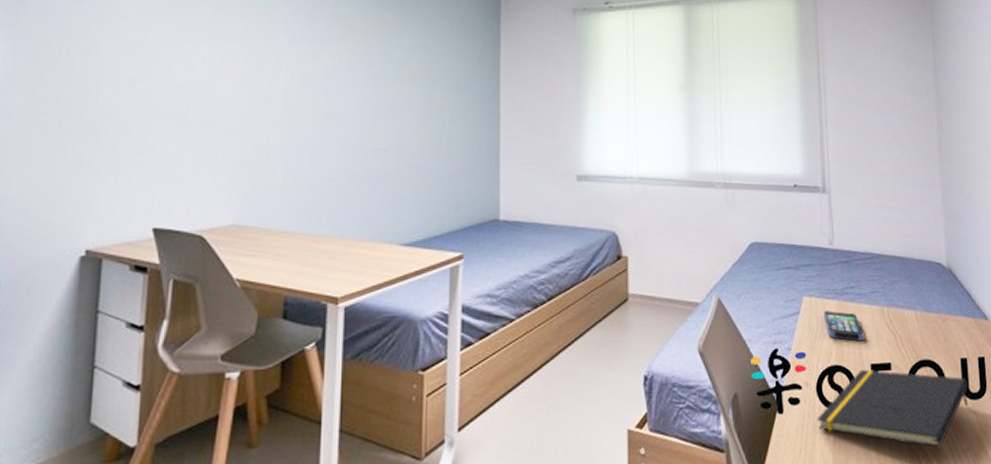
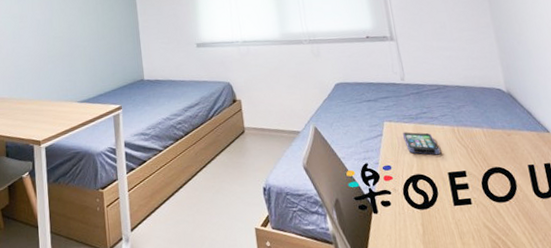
notepad: present [817,369,969,448] -> none [406,177,540,238]

